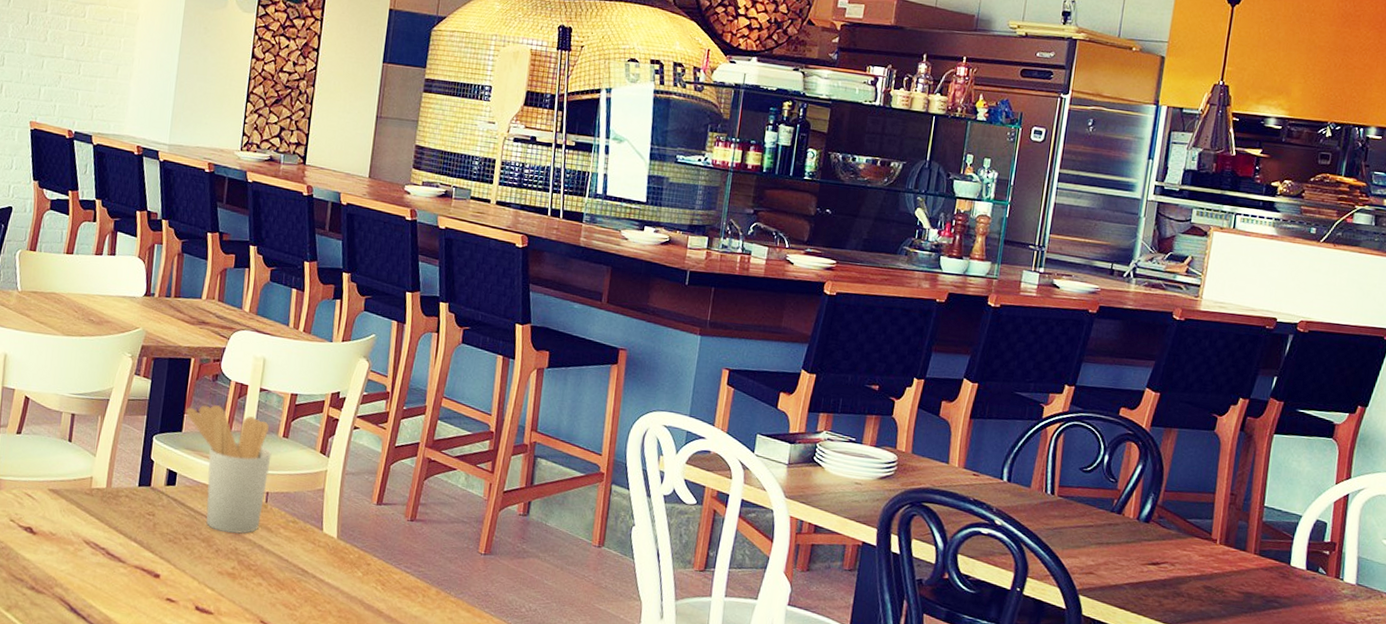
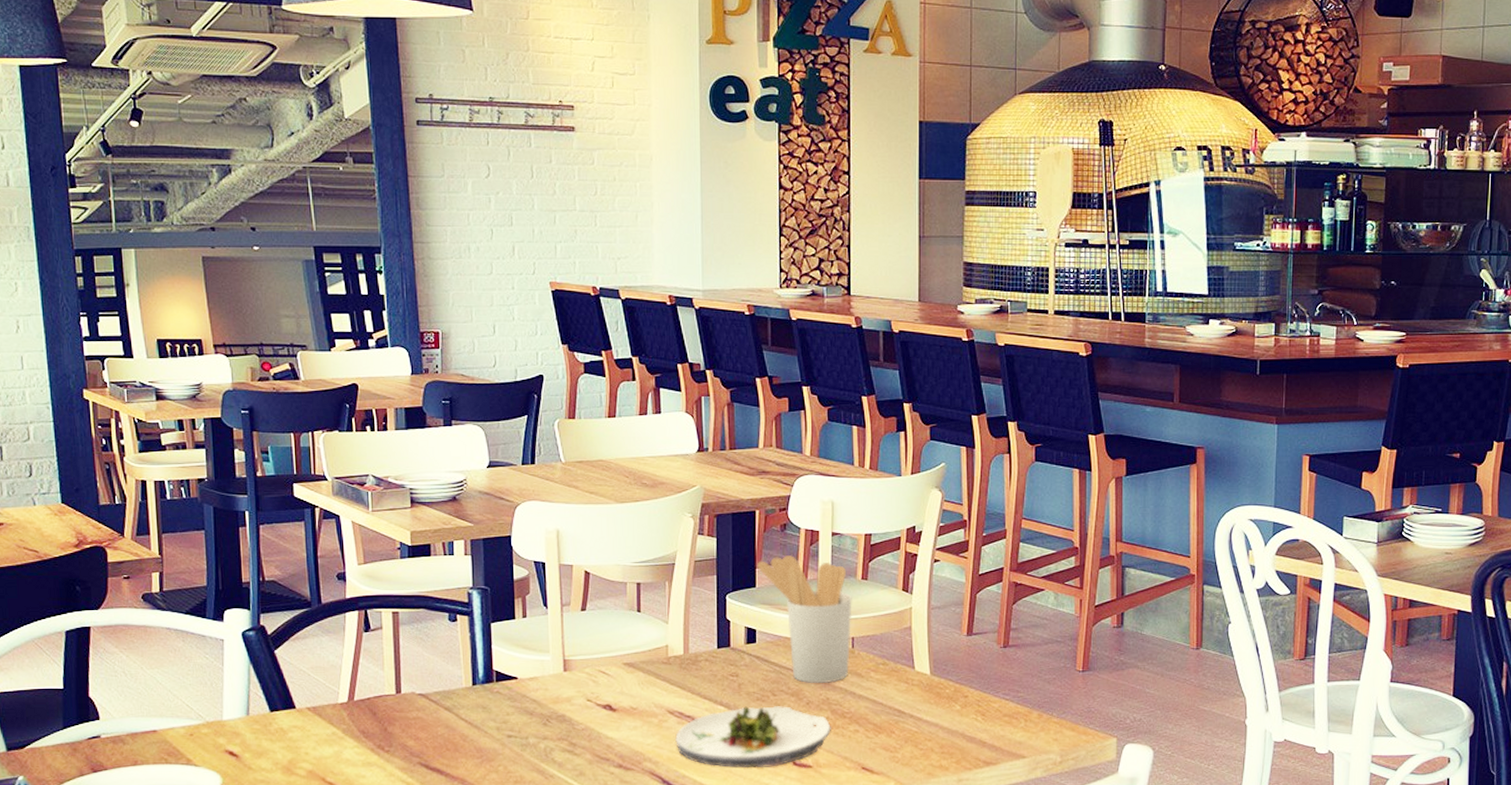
salad plate: none [87,546,237,609] -> present [675,706,832,769]

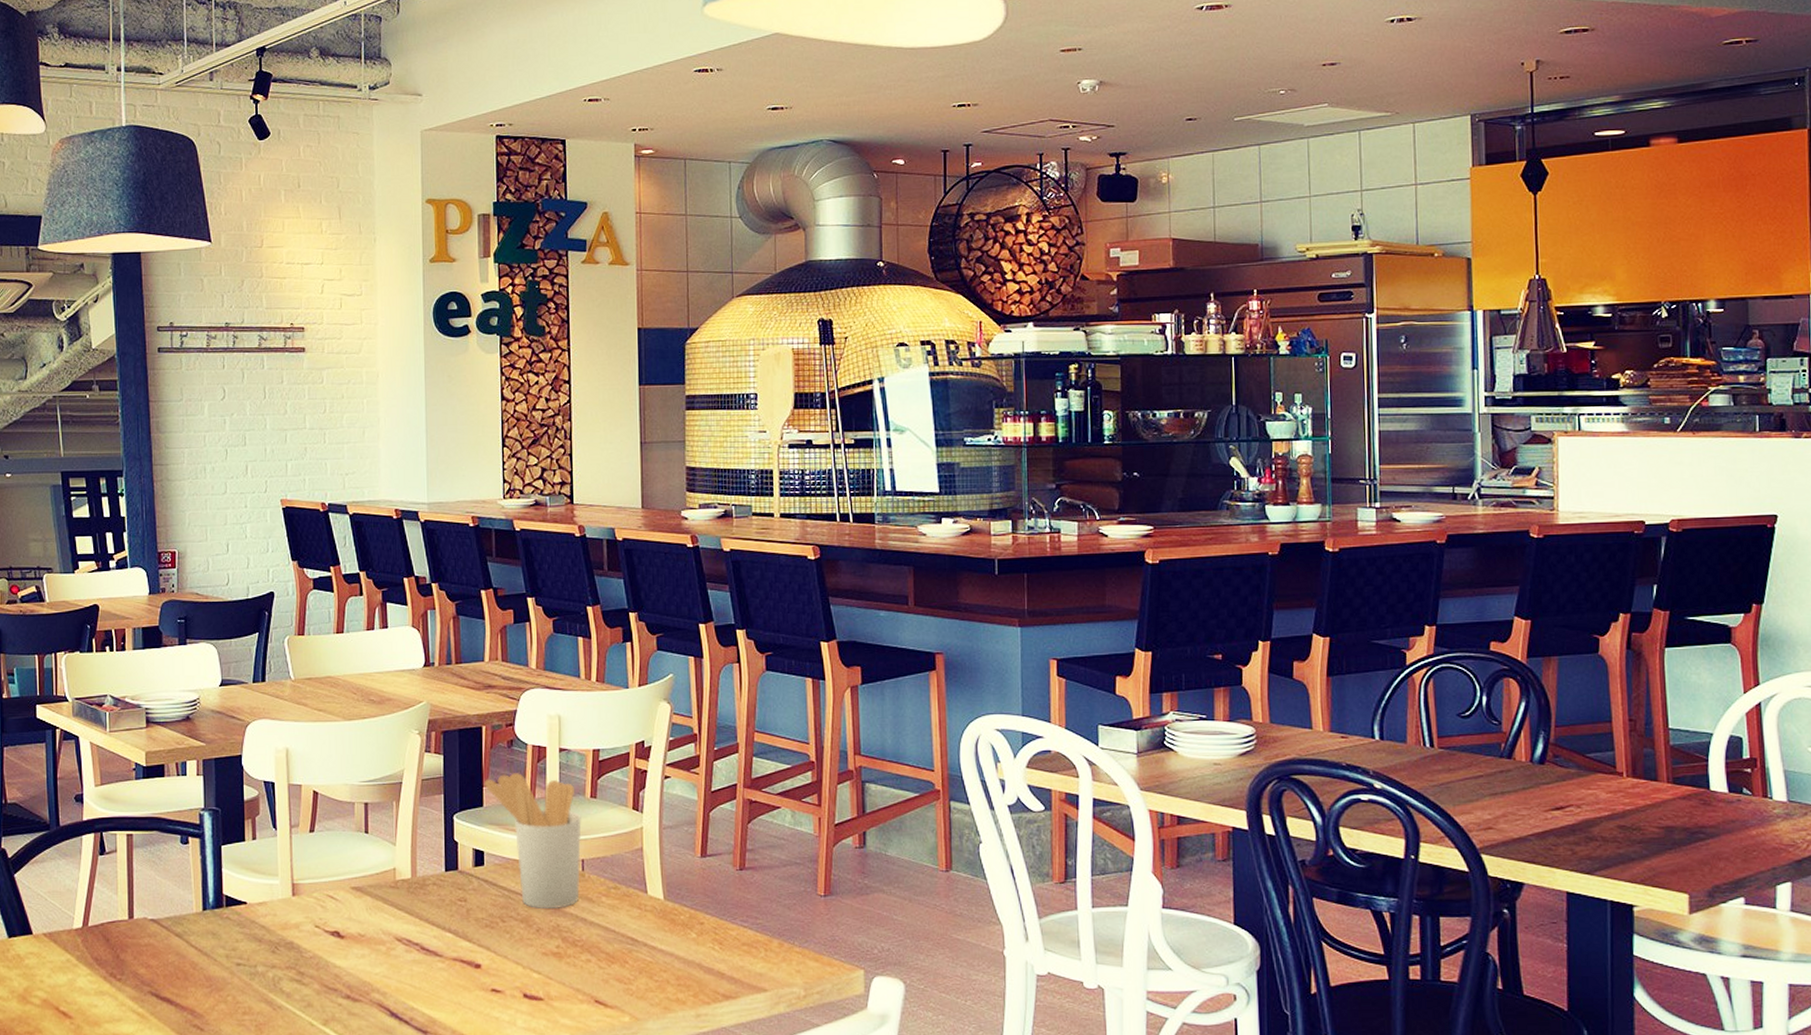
salad plate: present [675,706,832,769] -> none [403,933,564,1001]

